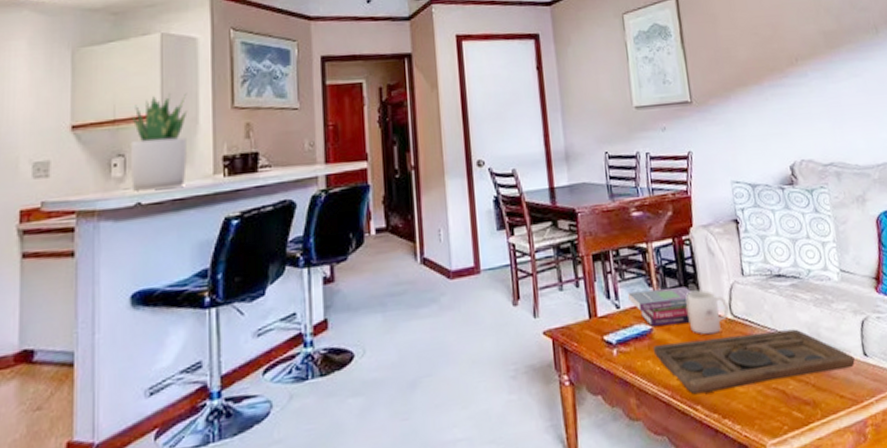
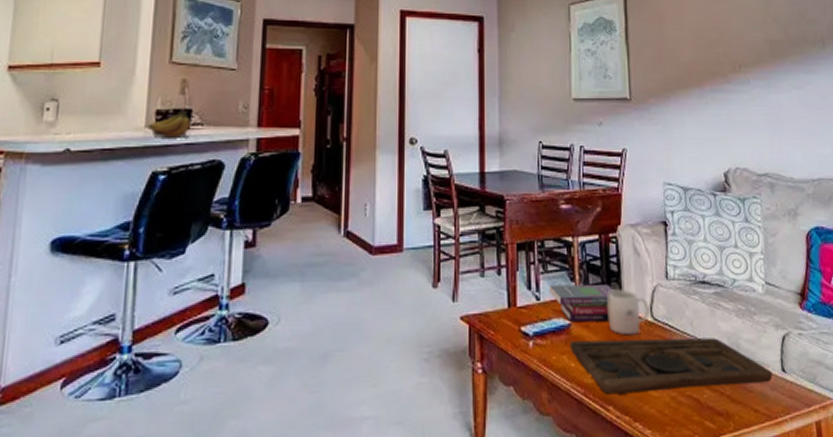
planter: present [130,94,188,192] -> none [62,43,125,138]
fruit: none [215,153,260,183] -> present [146,109,192,138]

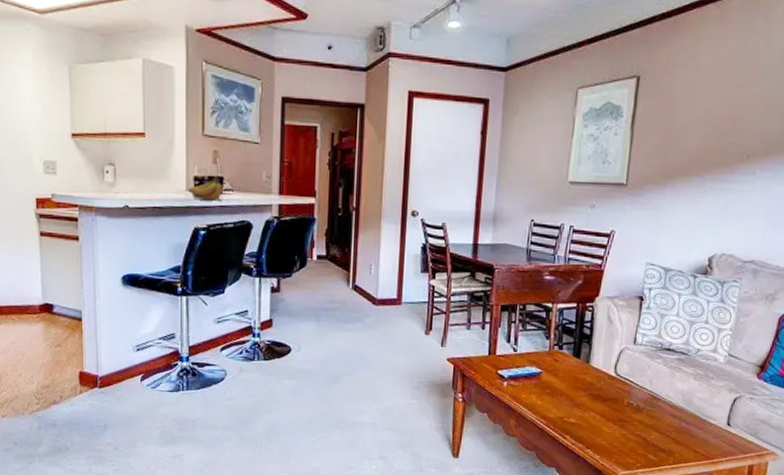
books: present [549,284,614,323] -> none [526,341,585,373]
decorative tray: present [569,338,773,395] -> none [538,385,718,433]
mug: present [607,289,649,336] -> none [575,348,614,385]

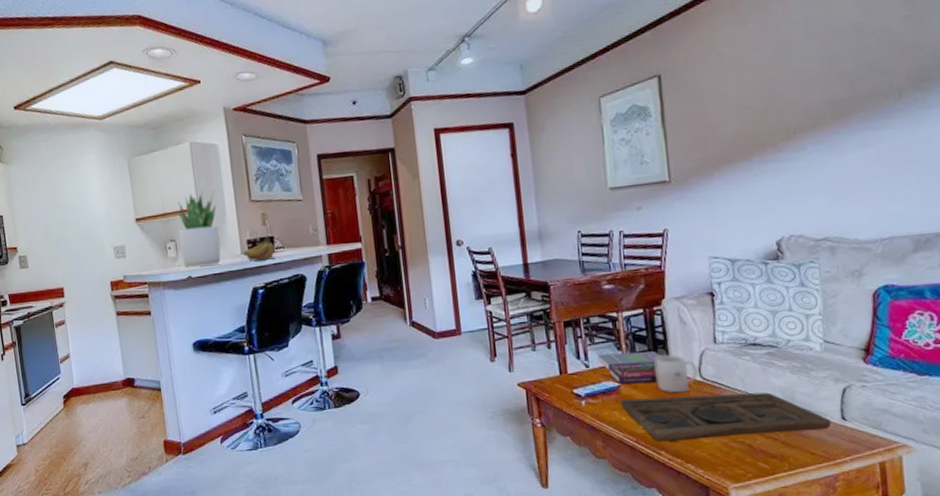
planter: none [119,115,165,198] -> present [176,191,221,268]
books: none [526,341,585,373] -> present [597,351,661,385]
decorative tray: none [538,385,718,433] -> present [619,392,831,442]
mug: none [575,348,614,385] -> present [654,354,698,393]

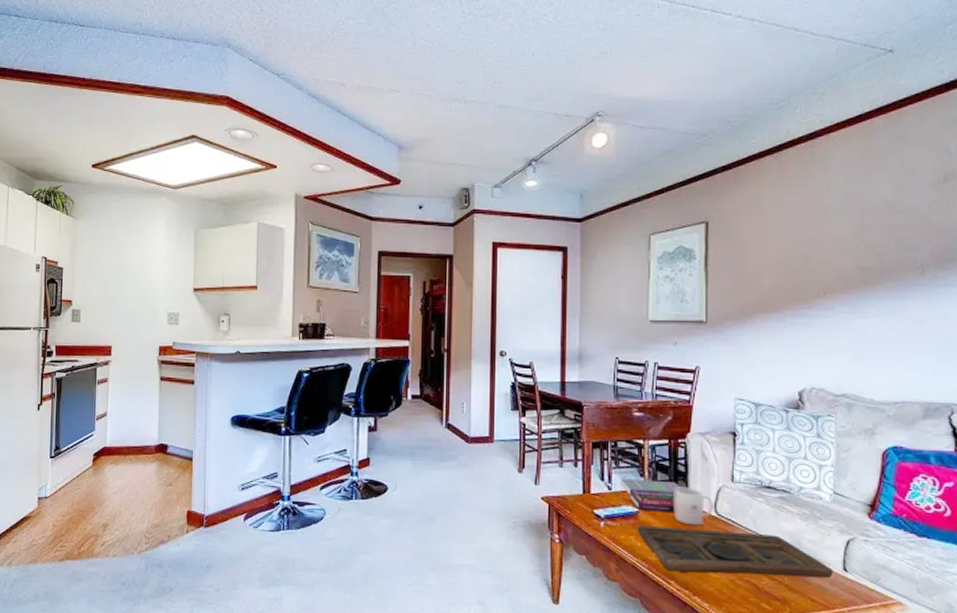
planter: present [176,191,221,268] -> none [233,271,275,344]
fruit: present [242,237,276,261] -> none [293,323,326,346]

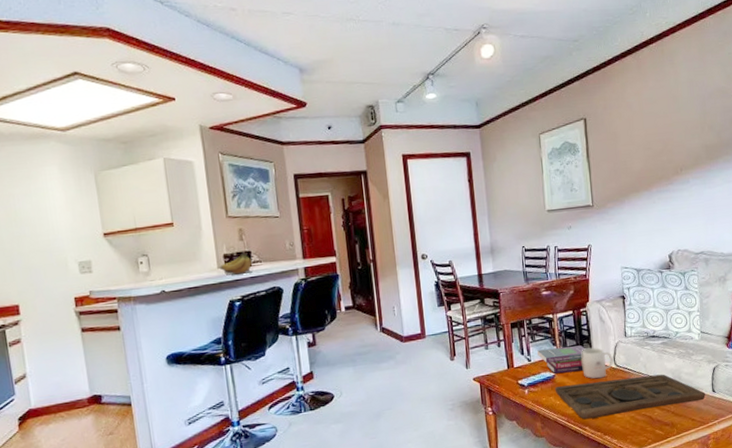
fruit: none [293,323,326,346] -> present [219,252,253,275]

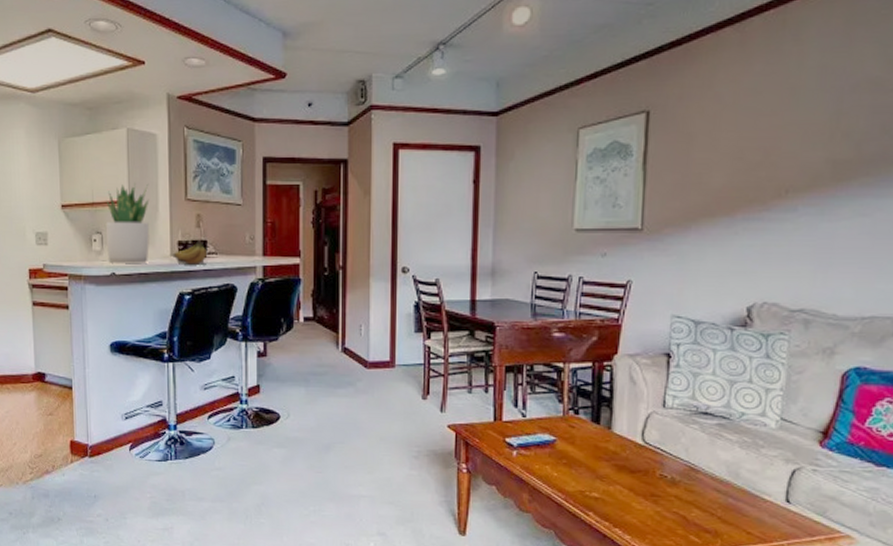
planter: none [149,207,197,282] -> present [106,183,150,264]
books: present [537,345,586,374] -> none [536,405,604,441]
decorative tray: present [554,374,705,420] -> none [553,455,774,511]
mug: present [581,347,613,379] -> none [595,413,641,455]

